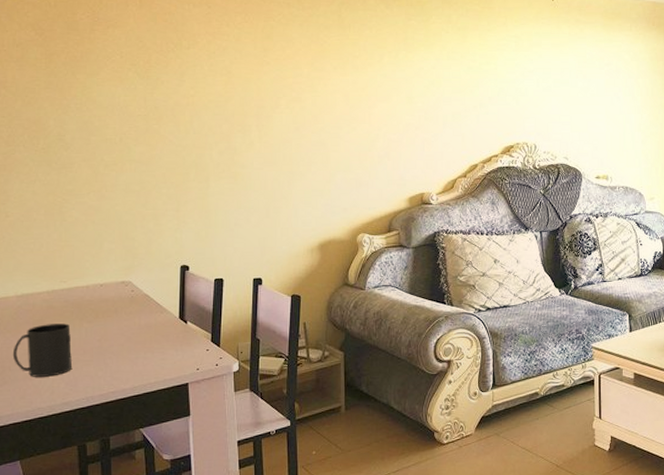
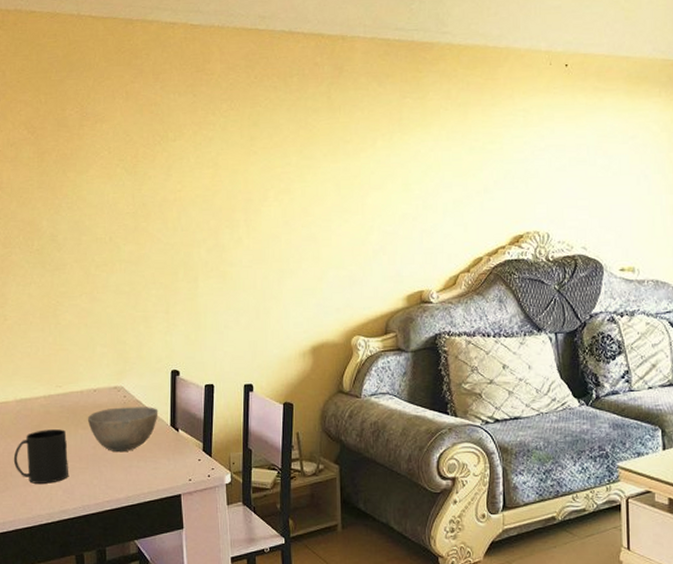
bowl: none [93,300,167,345] -> present [87,407,159,453]

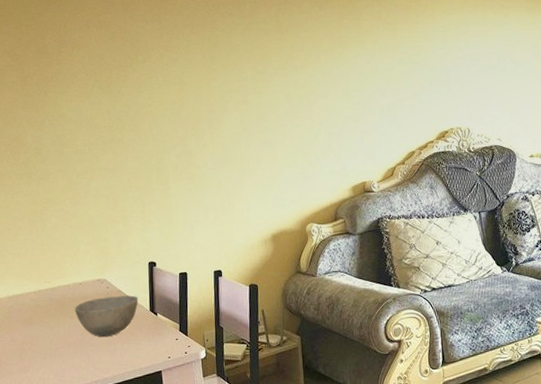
mug: present [13,429,68,484] -> none [7,320,59,370]

